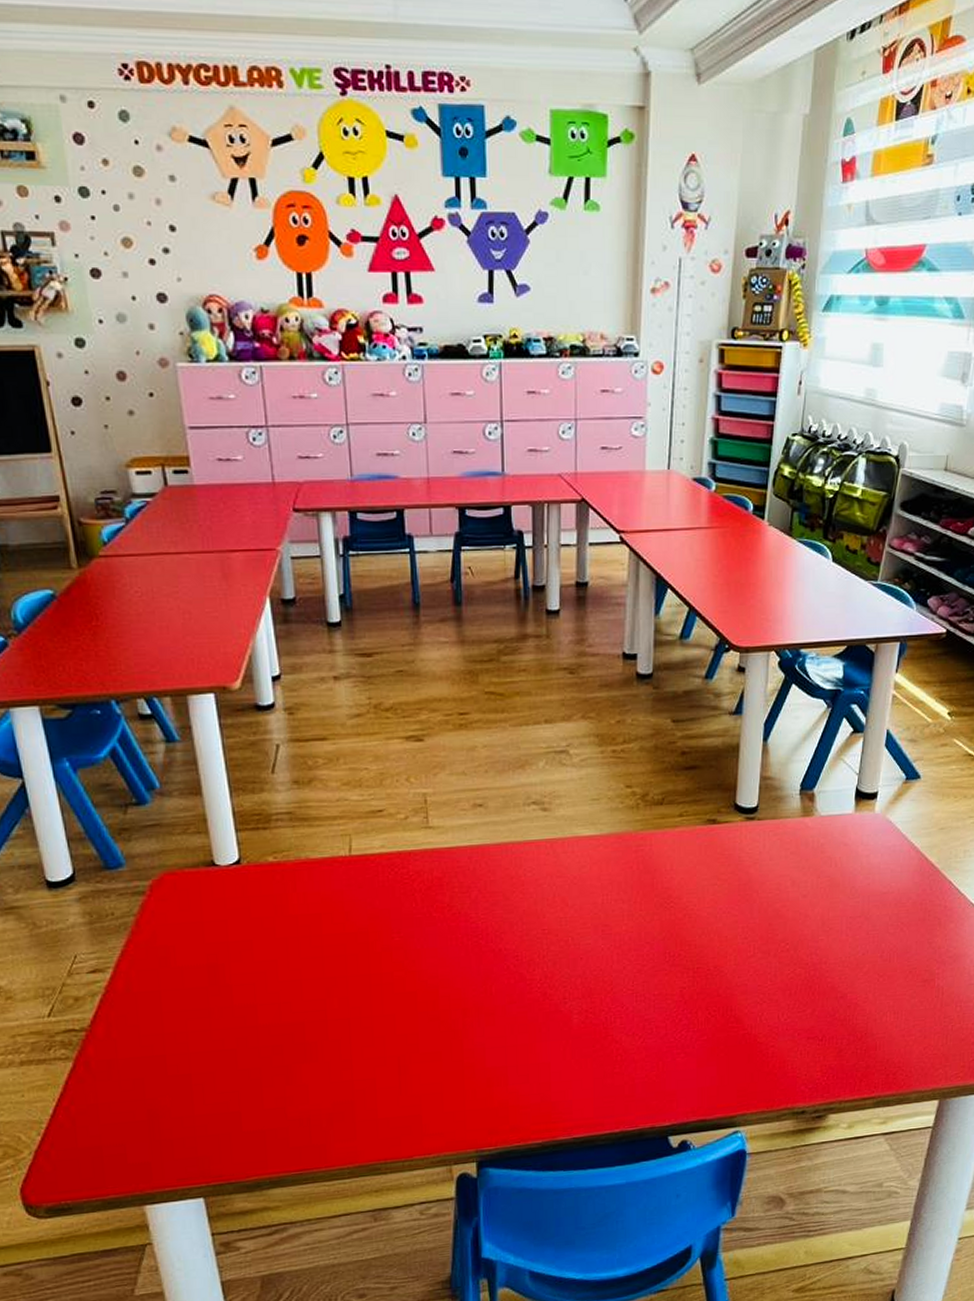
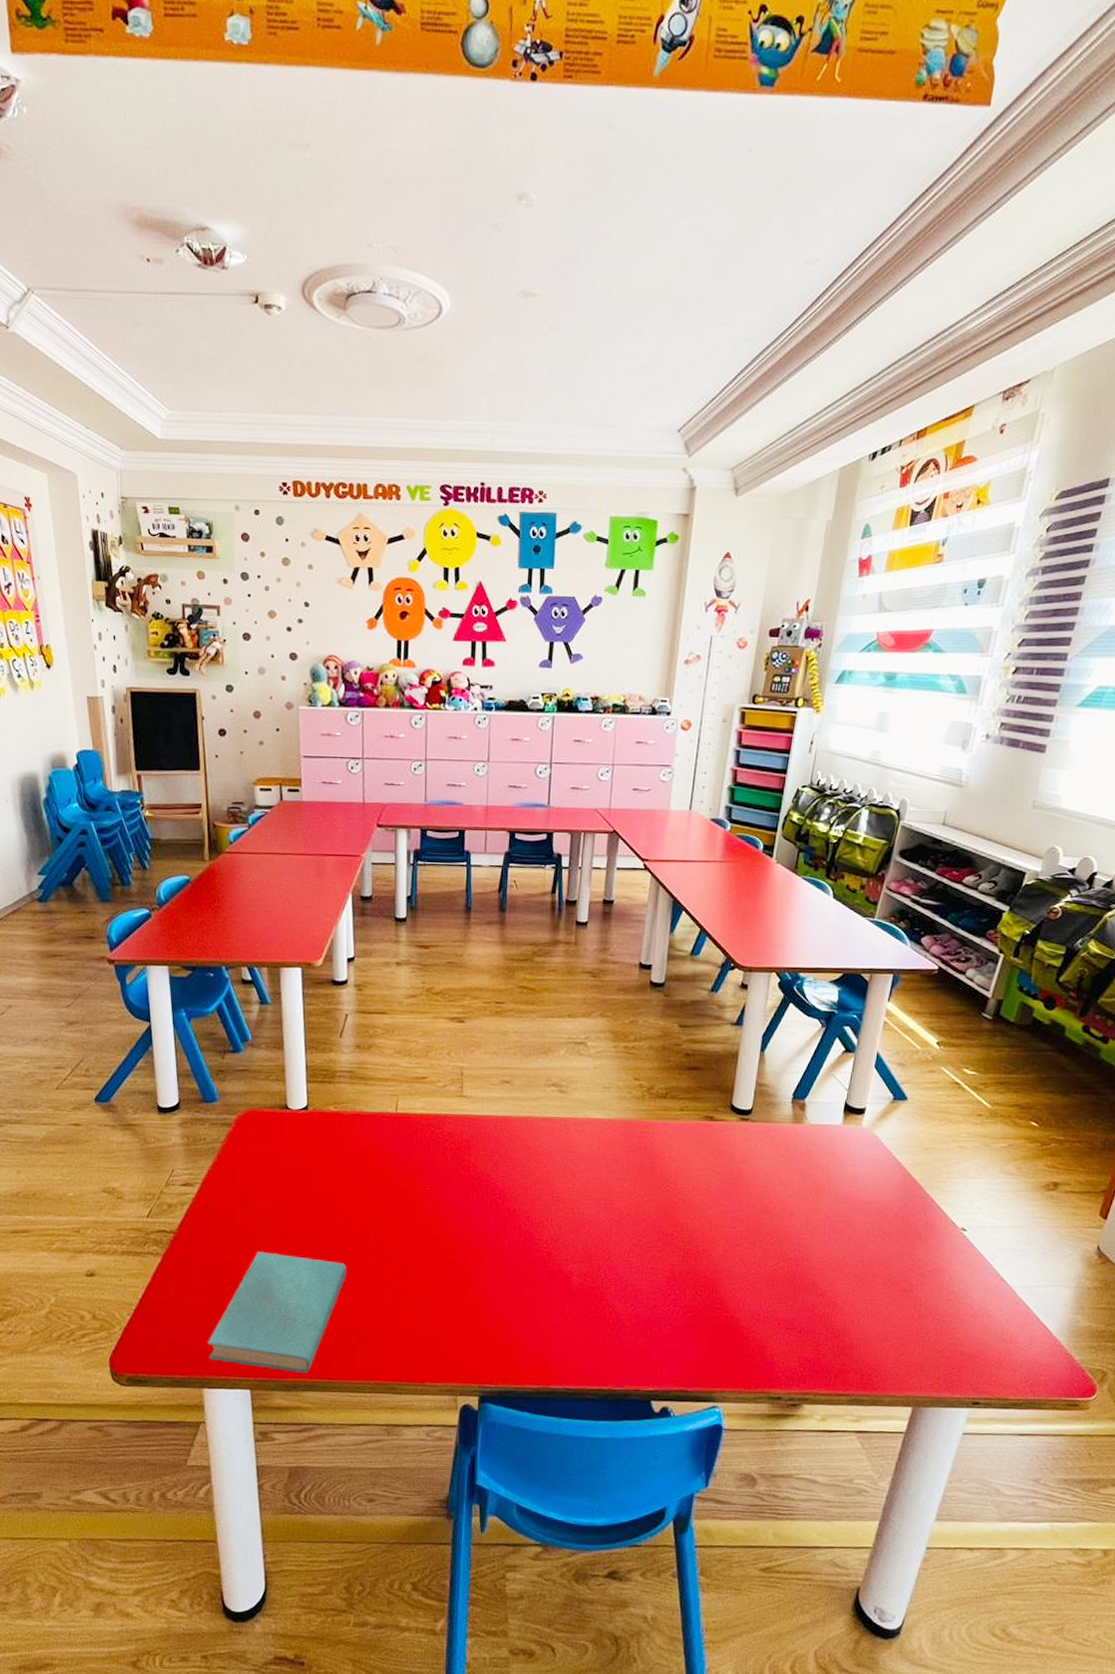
book: none [144,1037,308,1172] -> present [208,1252,347,1373]

